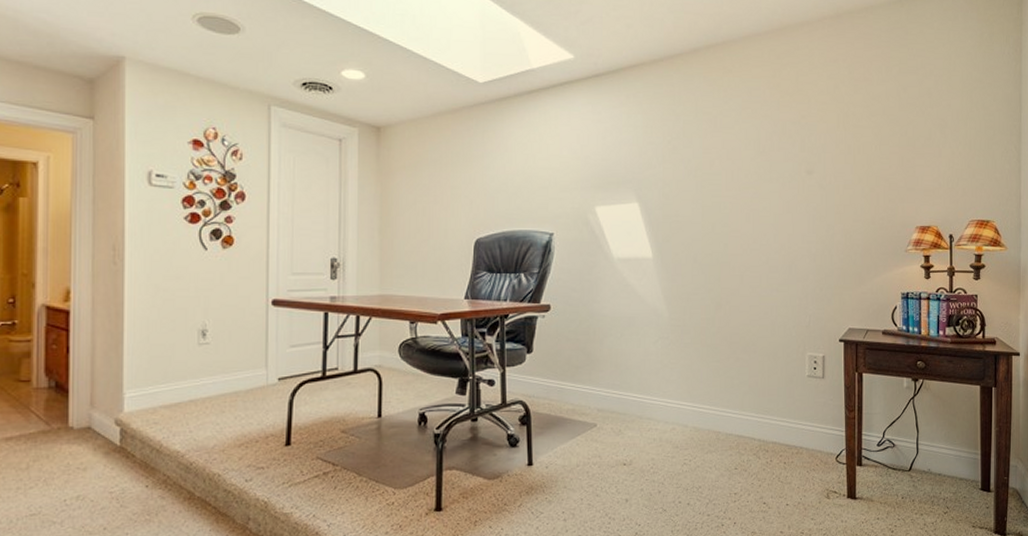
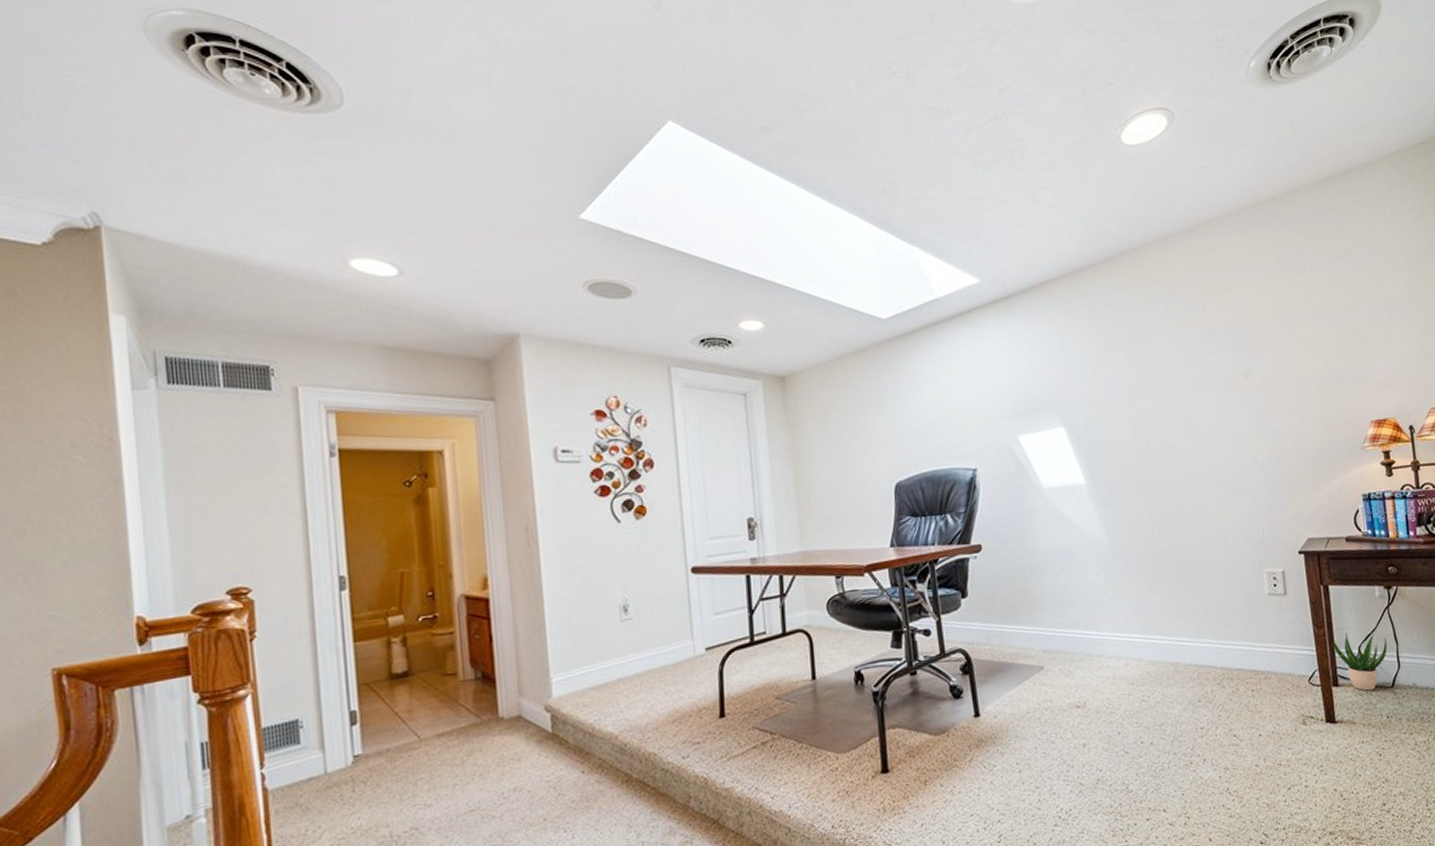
potted plant: none [860,417,909,472] -> present [1331,632,1387,691]

